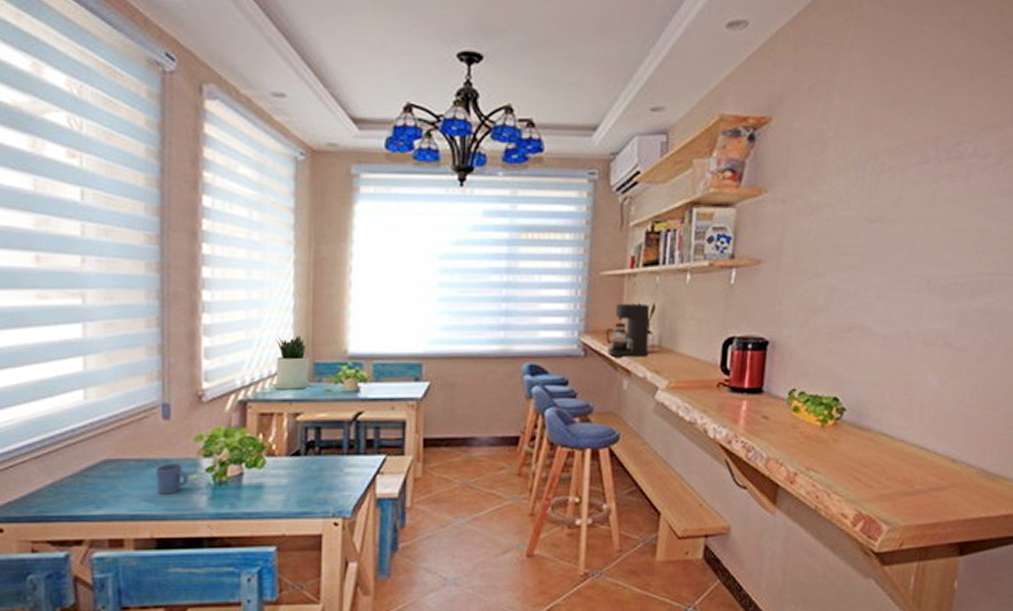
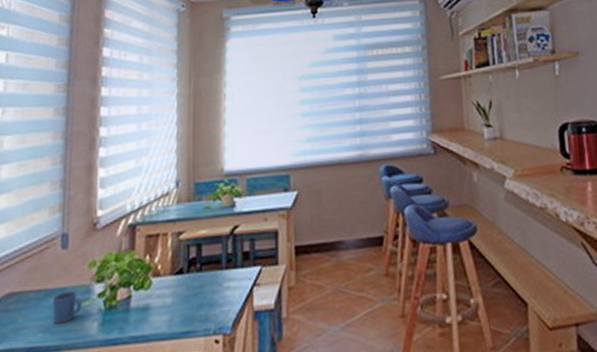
planter: present [273,335,312,390] -> none [159,159,193,211]
coffee maker: present [605,303,650,358] -> none [450,100,492,153]

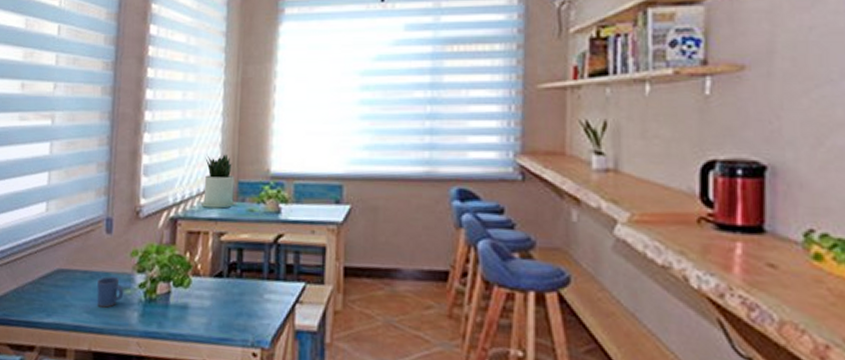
planter: none [159,159,193,211] -> present [201,154,236,209]

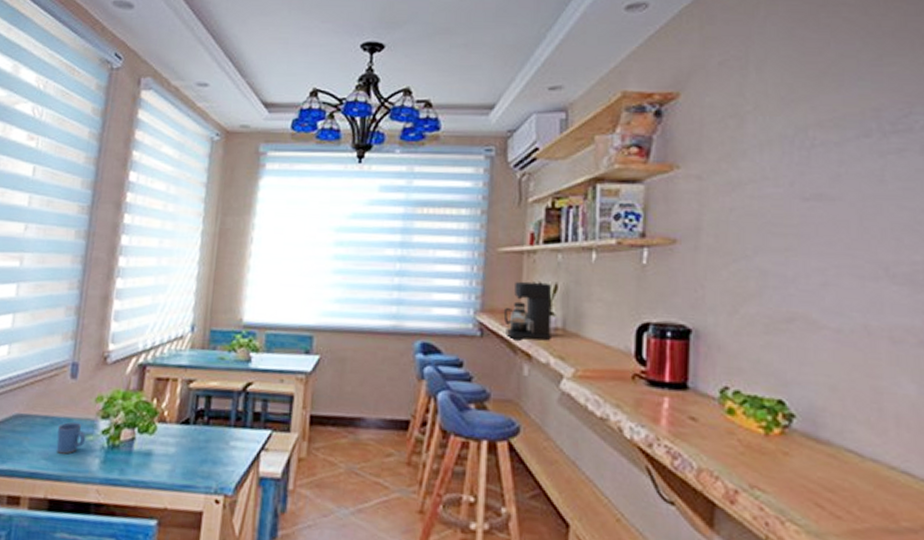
planter: present [201,154,236,209] -> none [171,302,207,356]
coffee maker: none [546,119,602,184] -> present [503,281,552,341]

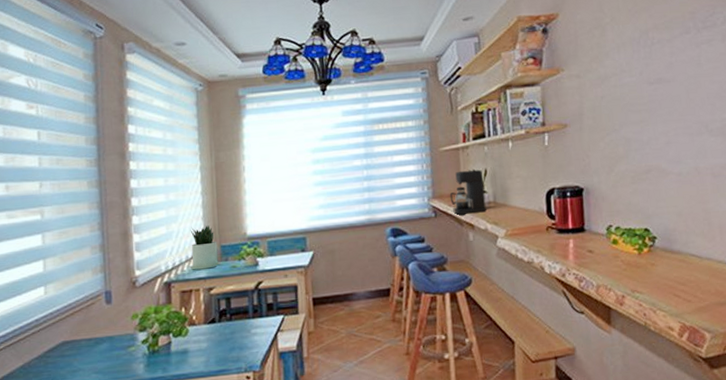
mug: present [56,422,86,454] -> none [103,339,129,366]
planter: none [171,302,207,356] -> present [190,225,221,270]

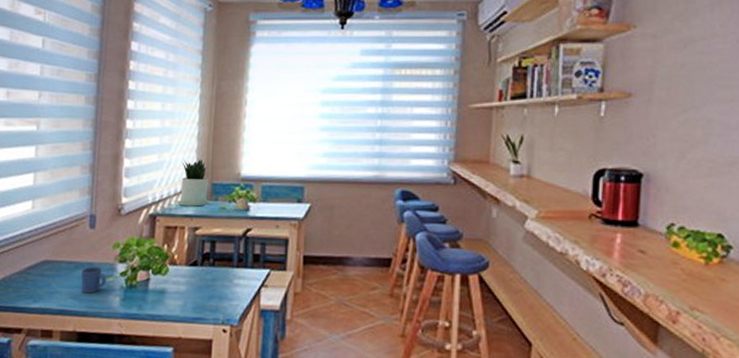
mug: none [103,339,129,366] -> present [81,266,107,294]
coffee maker: present [449,169,487,216] -> none [474,134,519,187]

